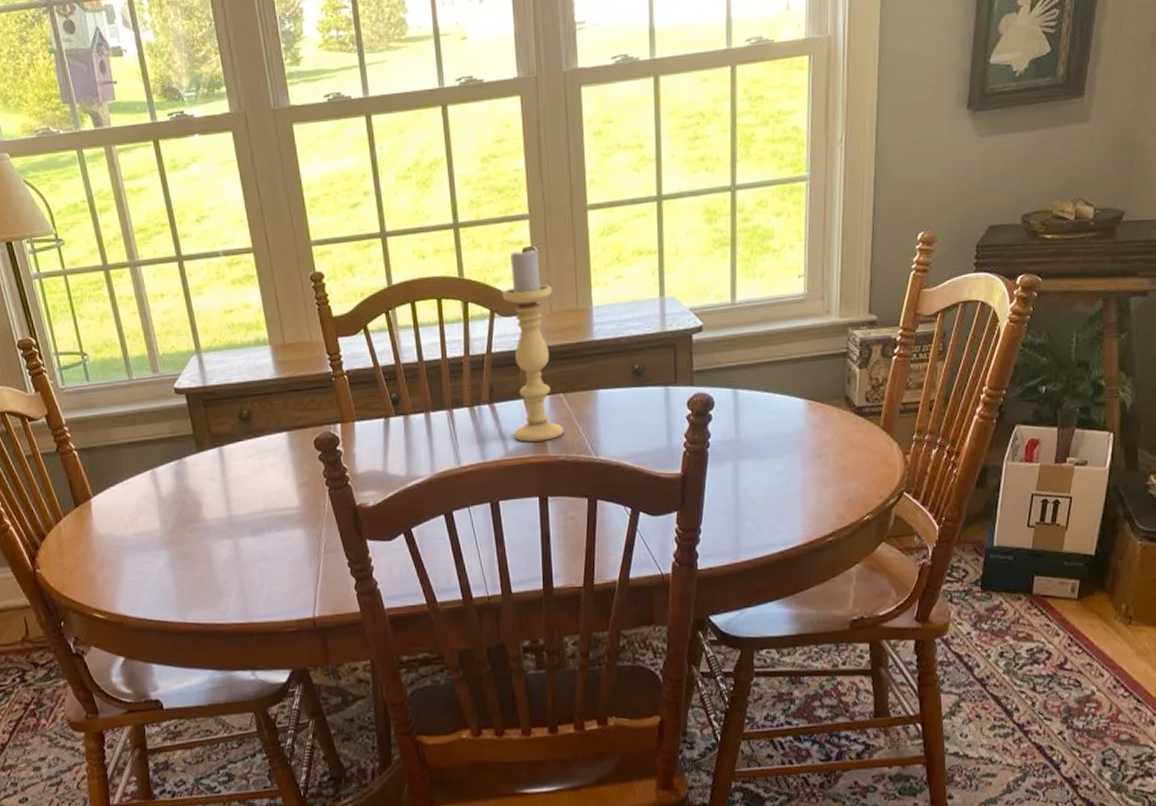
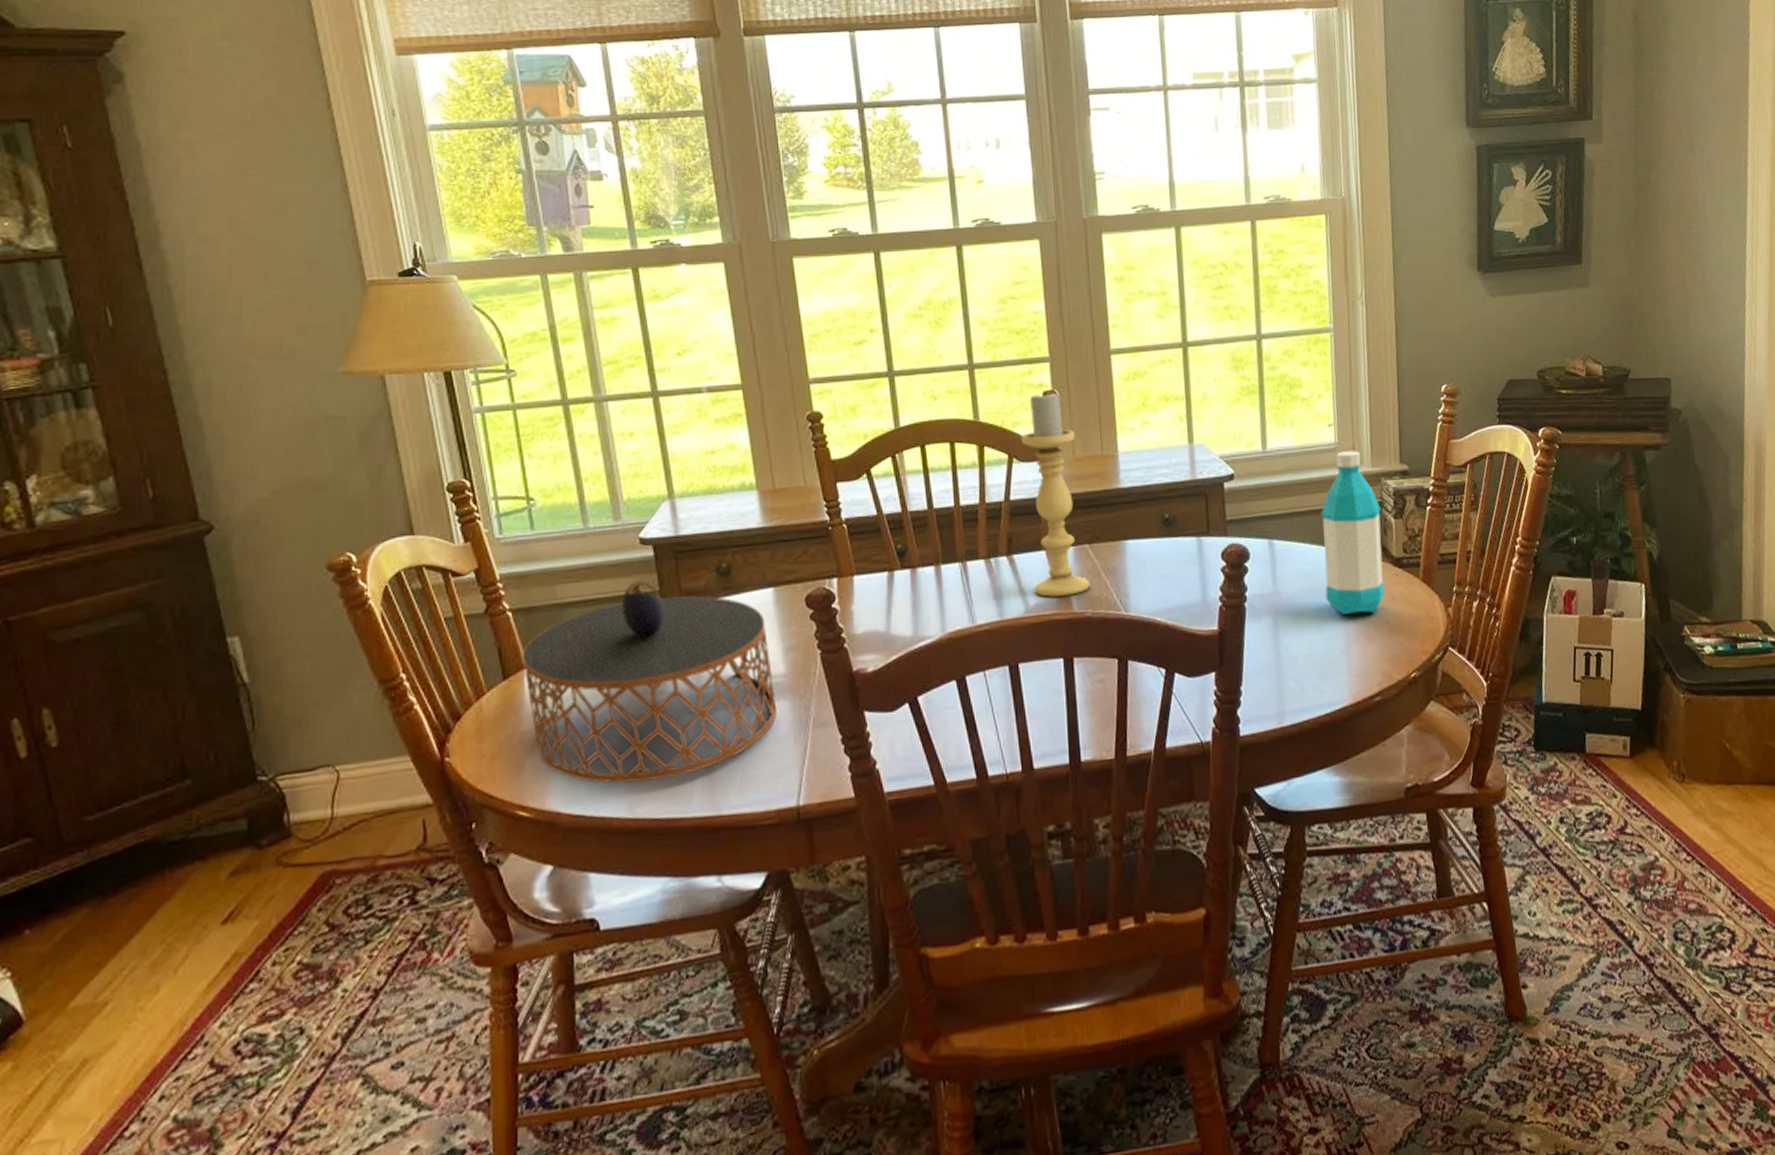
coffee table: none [88,426,294,594] -> present [522,581,777,783]
water bottle: none [786,301,846,460] -> present [1321,451,1385,615]

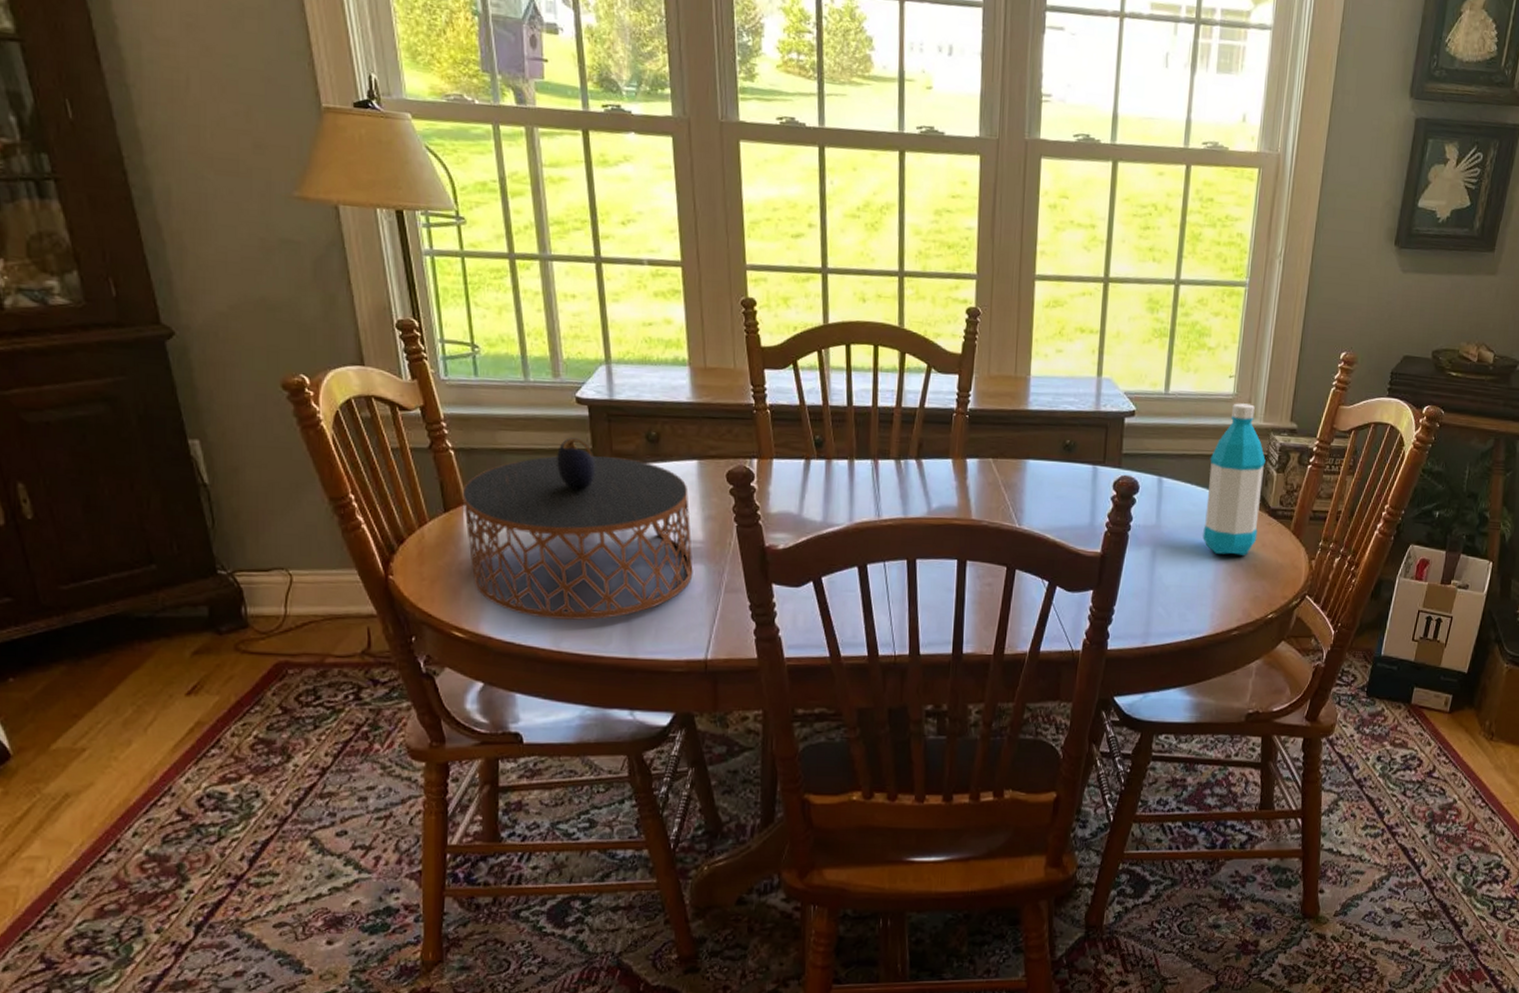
candle holder: present [1021,390,1090,597] -> none [938,307,992,504]

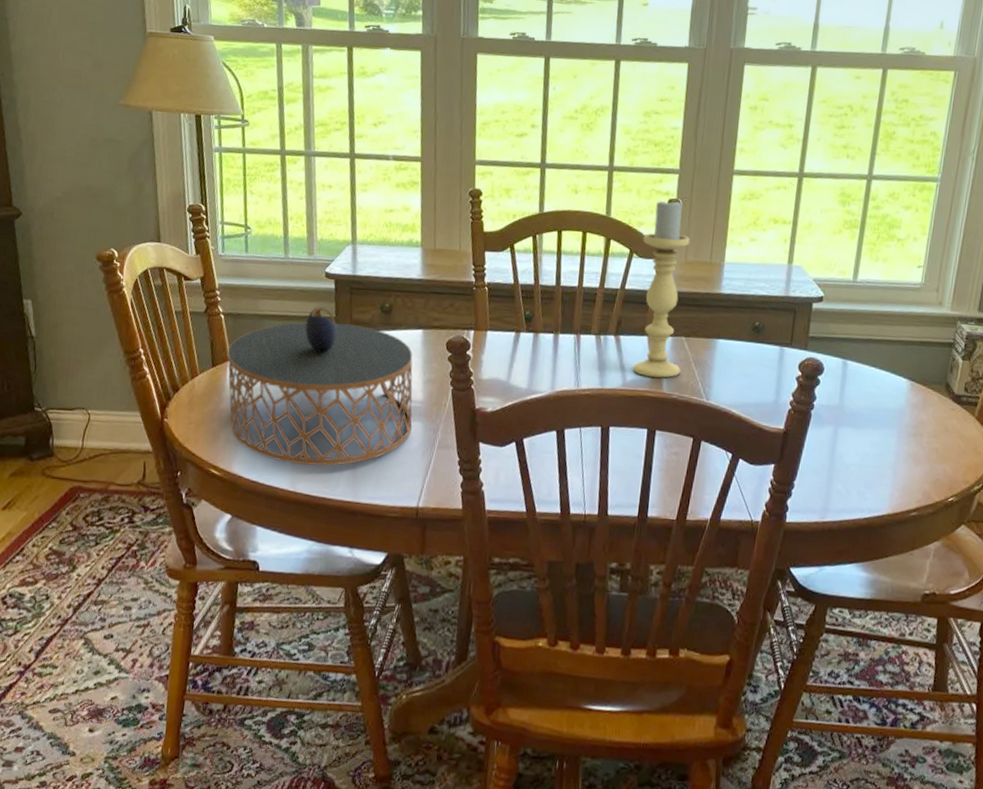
candle holder: none [938,307,992,504] -> present [632,198,690,378]
water bottle: present [1203,403,1266,556] -> none [885,292,952,439]

